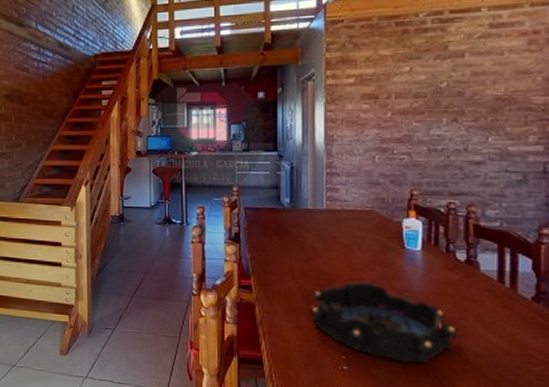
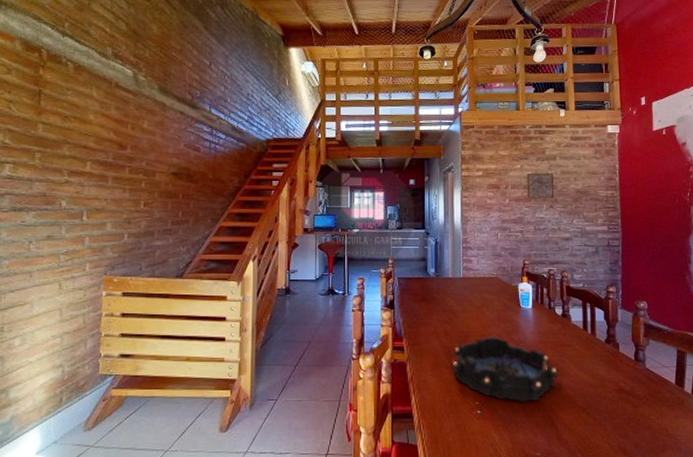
wall art: none [418,75,461,111] -> present [527,173,555,199]

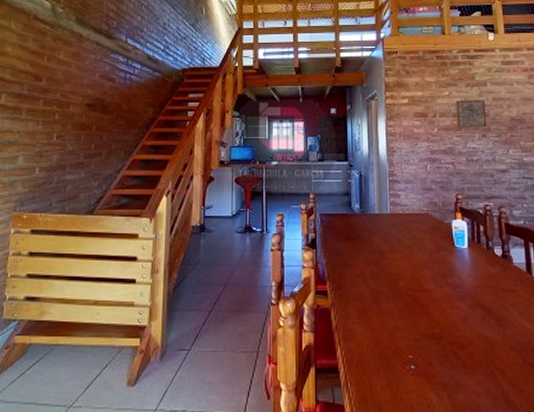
decorative bowl: present [452,336,559,402] -> none [381,279,502,356]

